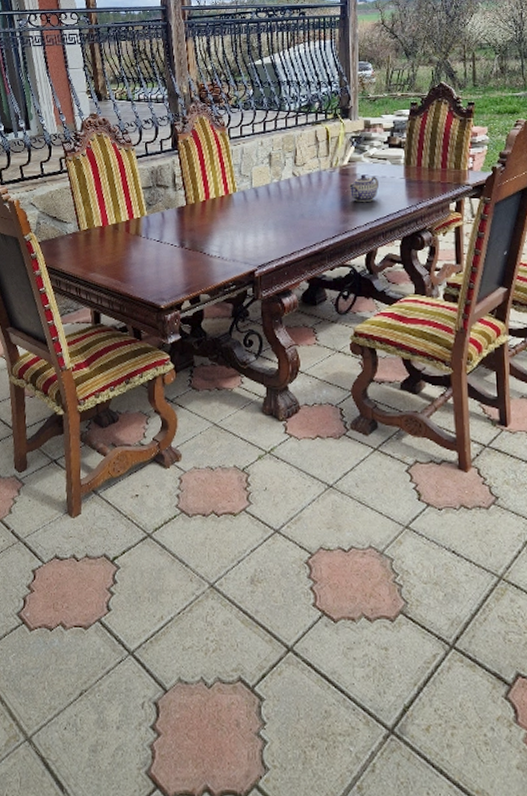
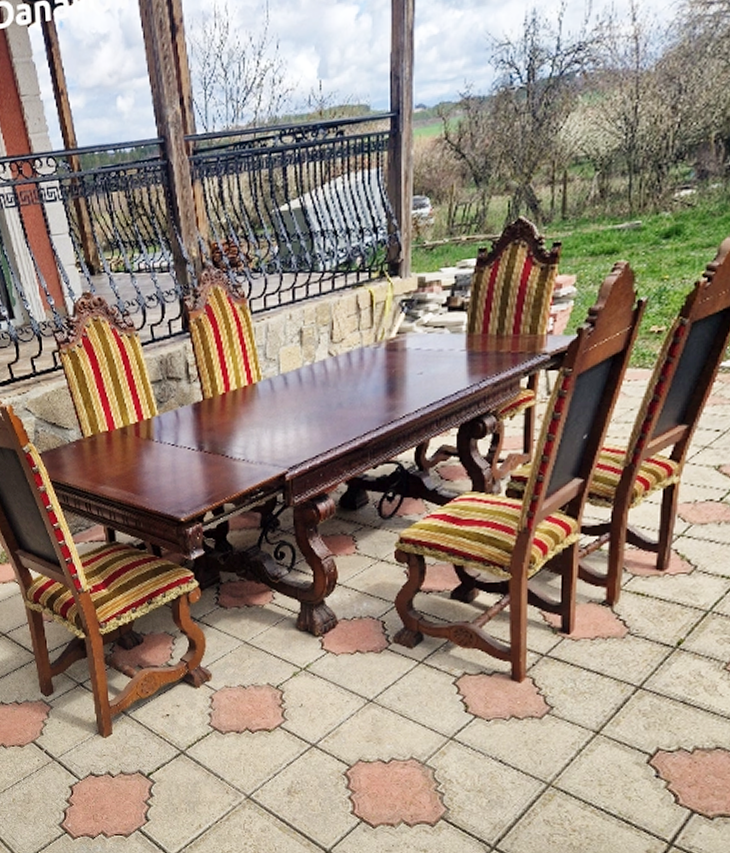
teapot: present [348,174,379,202] -> none [396,348,433,384]

